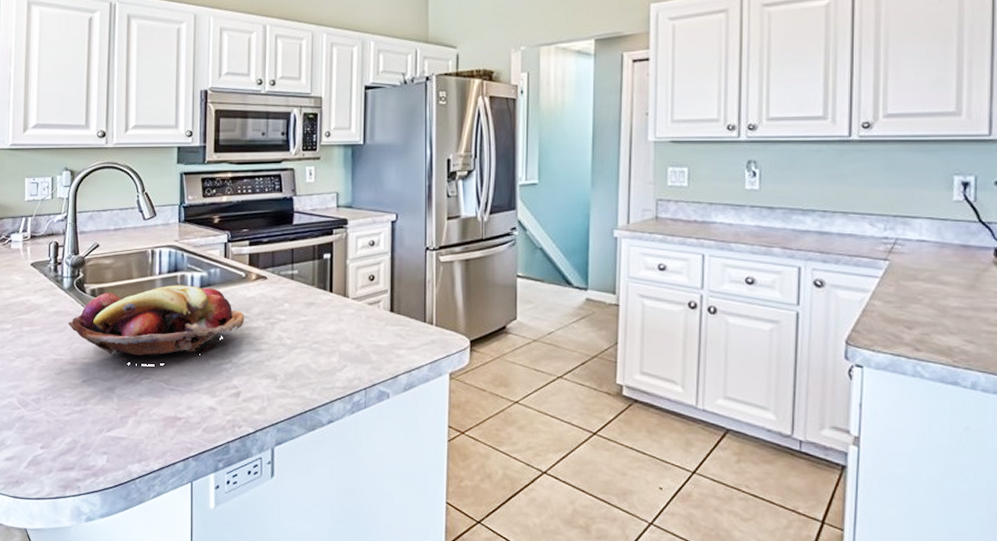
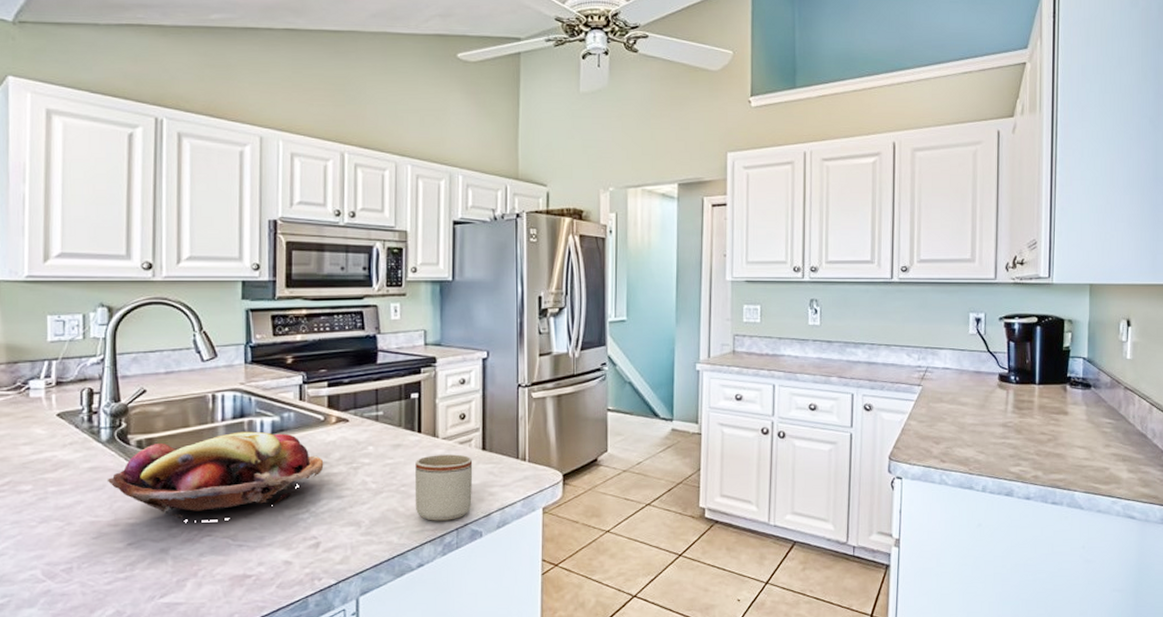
mug: none [327,314,381,380] -> present [415,454,473,521]

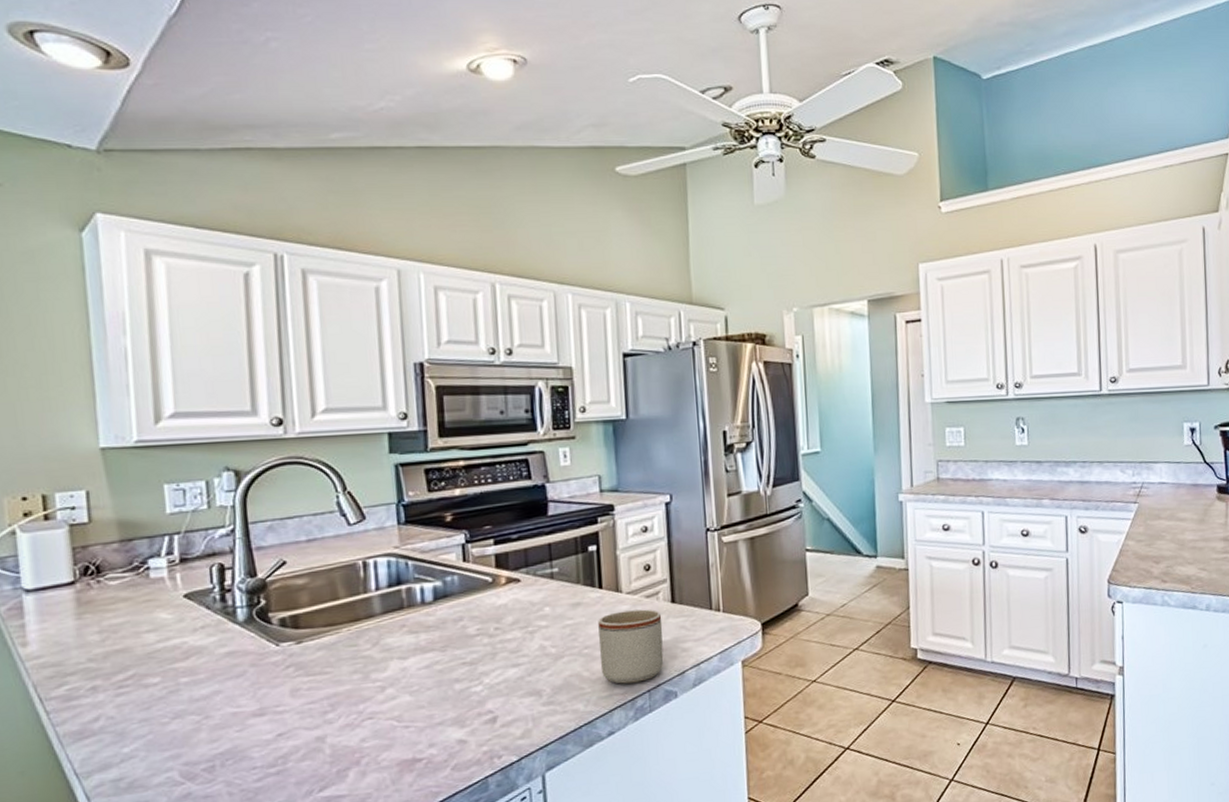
fruit basket: present [108,431,324,521] -> none [249,599,496,703]

